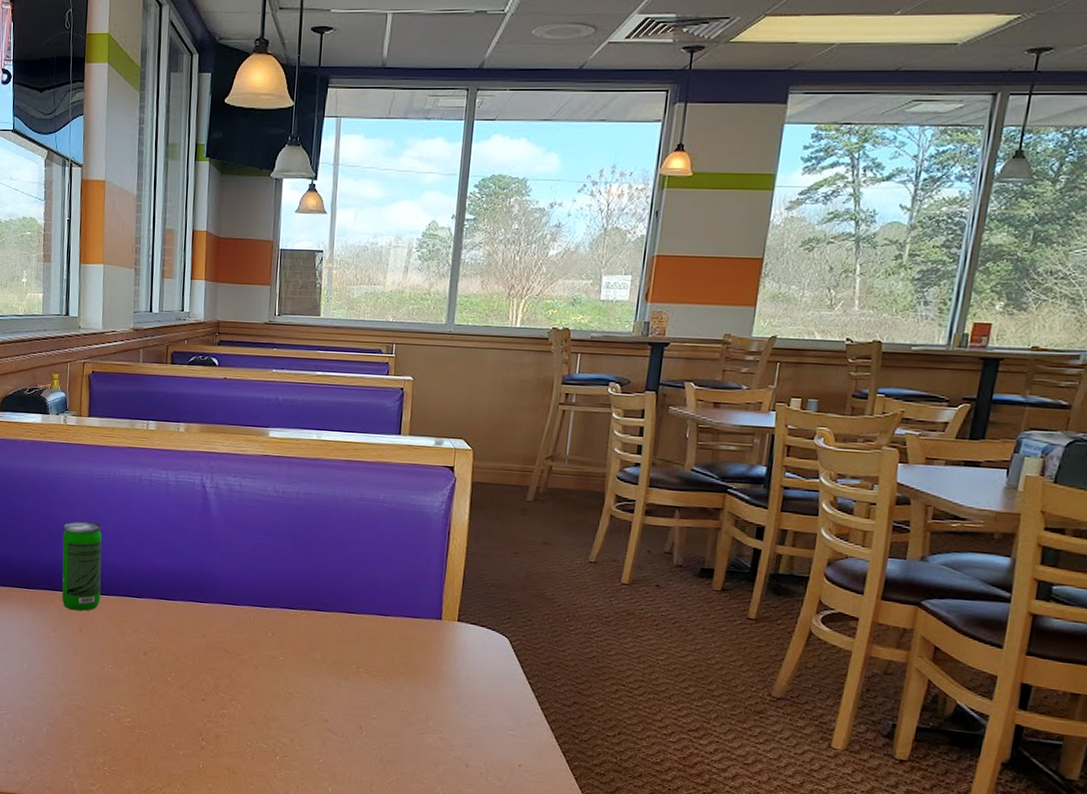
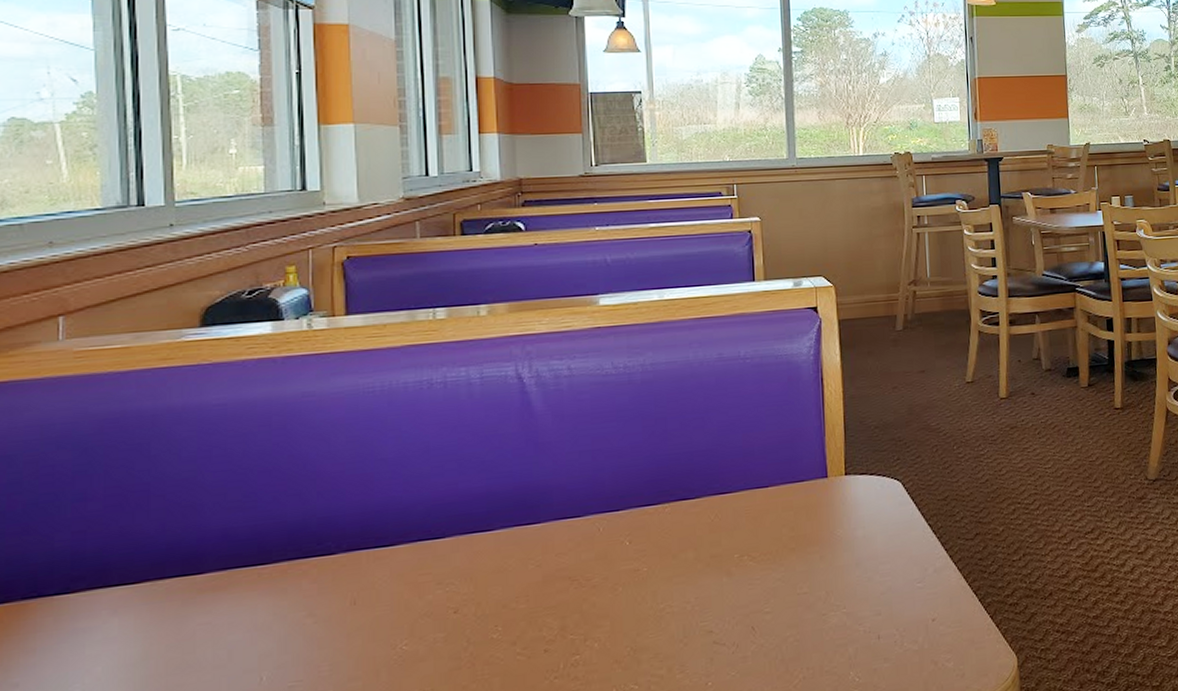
beverage can: present [62,521,102,611] -> none [316,452,382,579]

